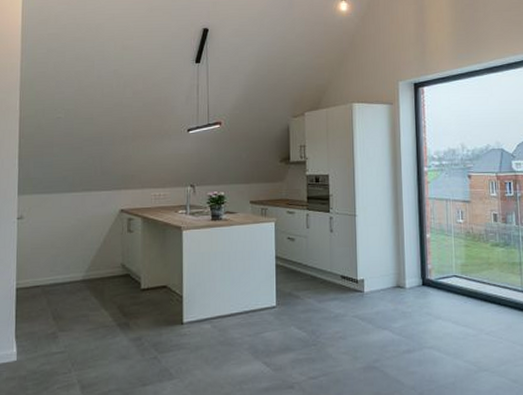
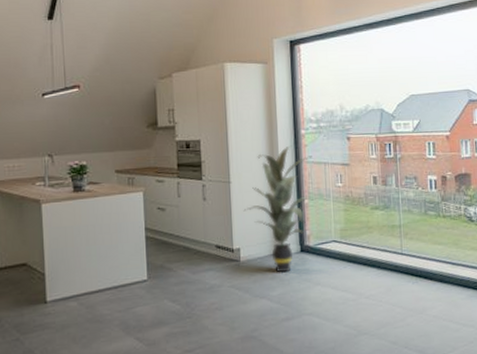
indoor plant: none [368,182,438,305] -> present [243,145,316,273]

